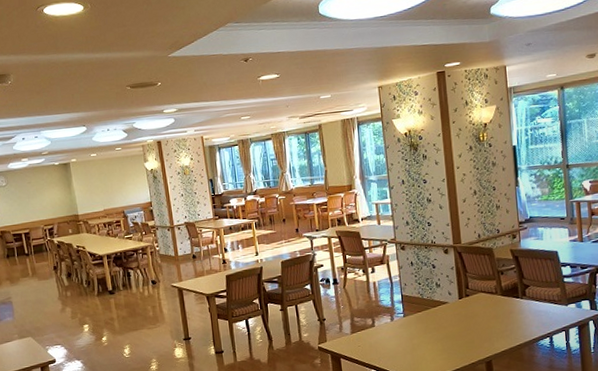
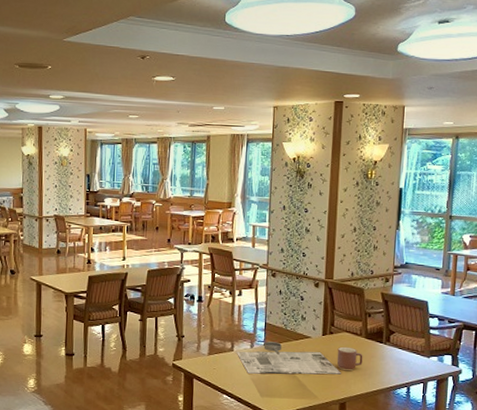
newspaper: none [377,311,483,346] -> present [236,341,342,375]
mug: none [475,306,502,330] -> present [336,346,363,371]

